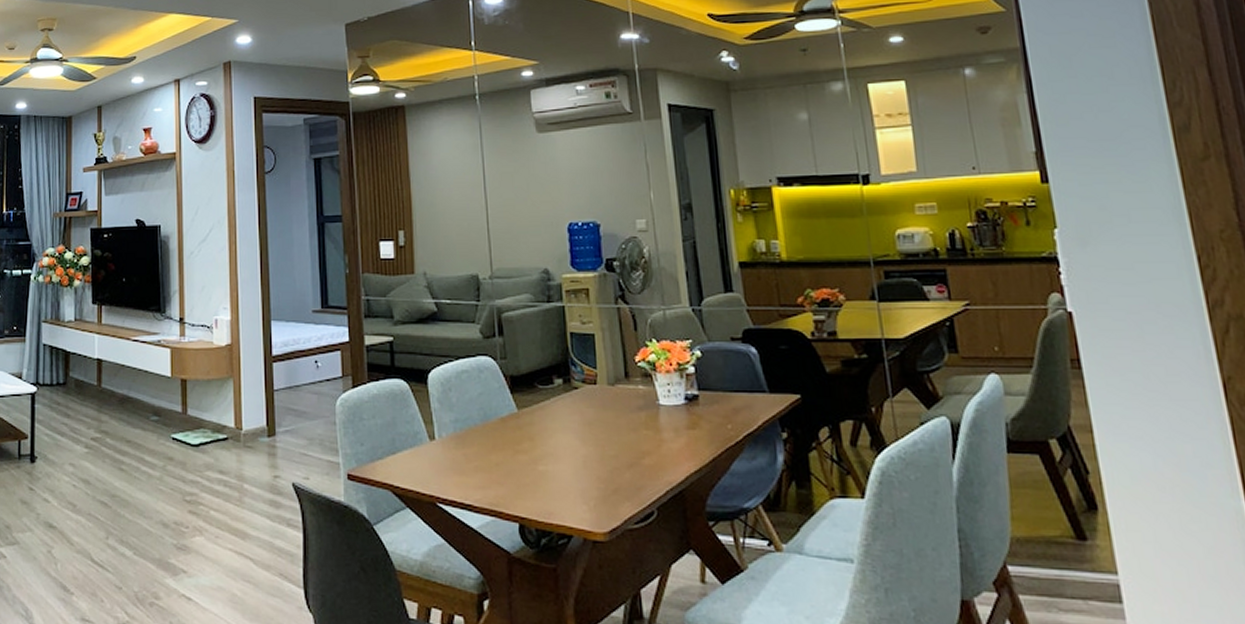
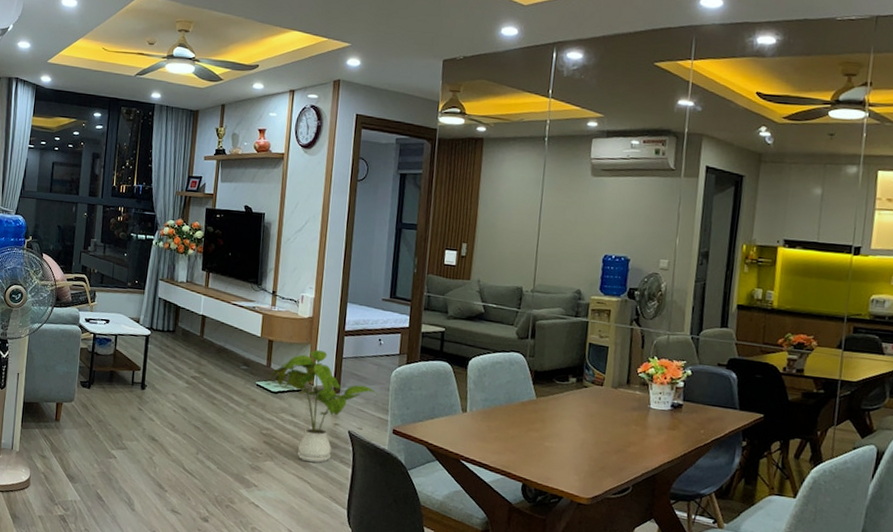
house plant: none [188,383,323,531] -> present [270,349,378,463]

